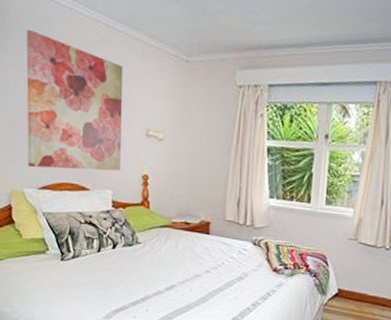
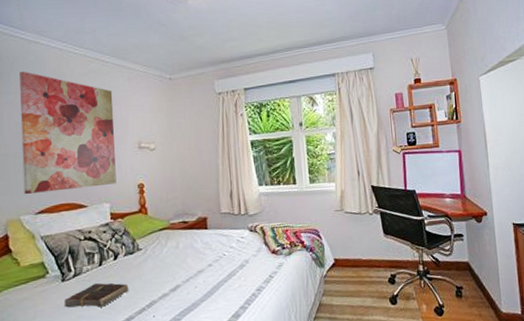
book: none [63,268,125,292] -> present [65,282,129,308]

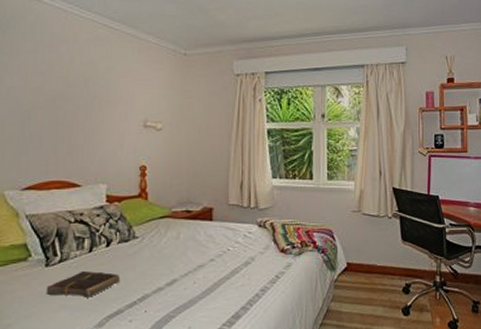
wall art: present [19,71,116,195] -> none [10,30,120,168]

